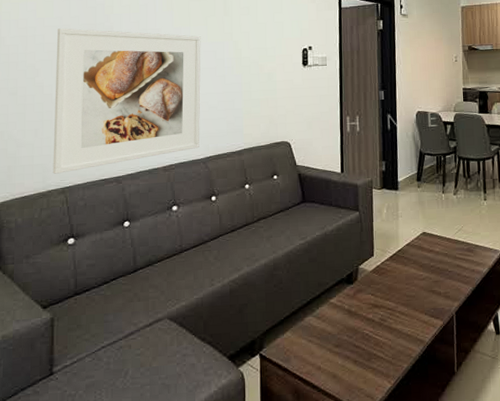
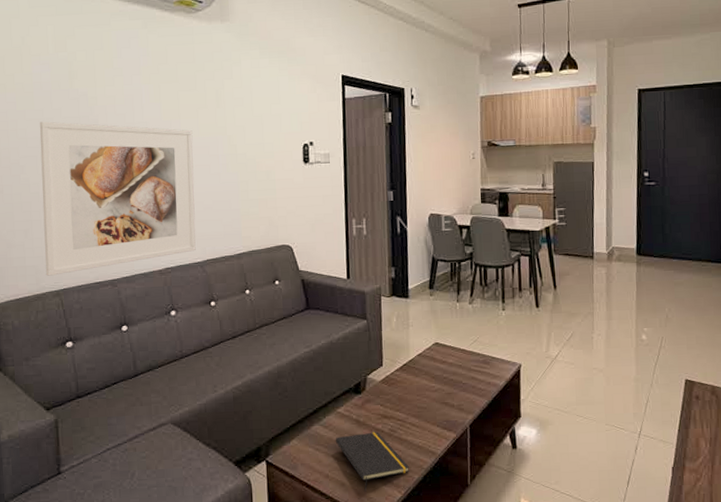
notepad: none [327,321,399,383] -> present [335,432,409,492]

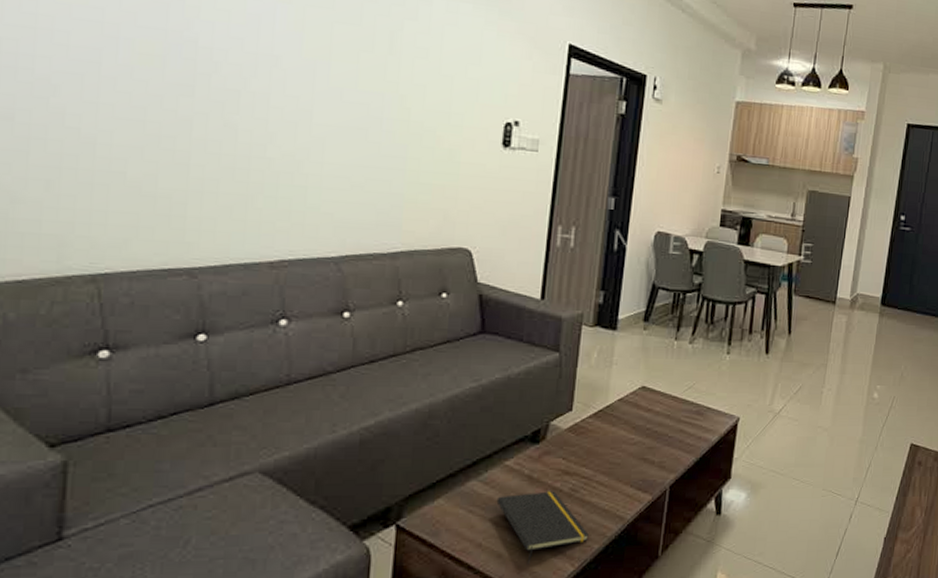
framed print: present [39,121,196,276] -> none [76,25,348,253]

